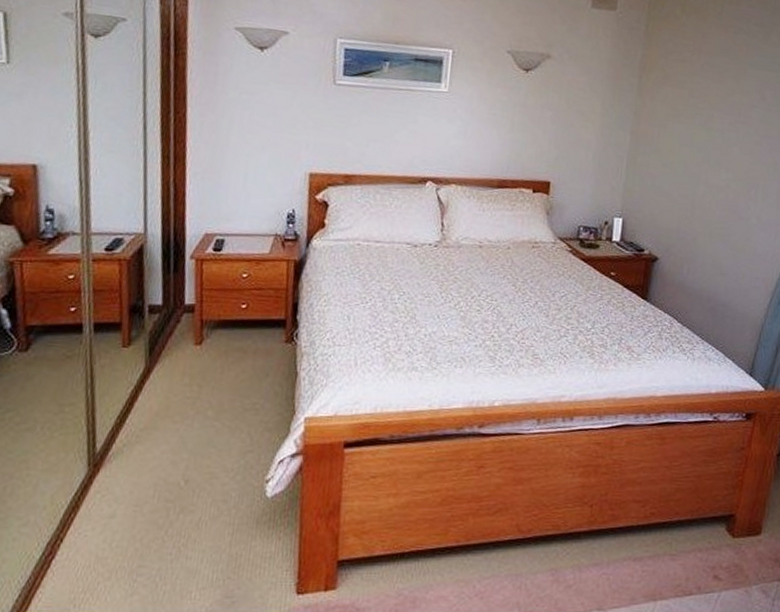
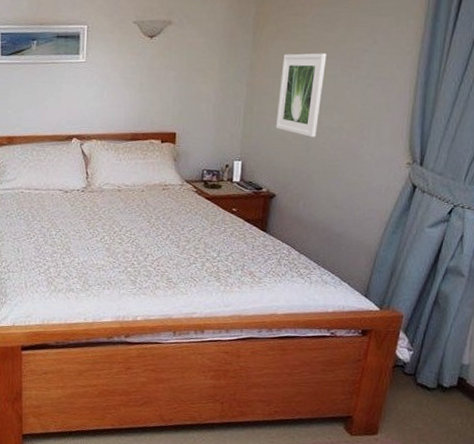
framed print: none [660,102,715,196] -> present [275,53,327,137]

